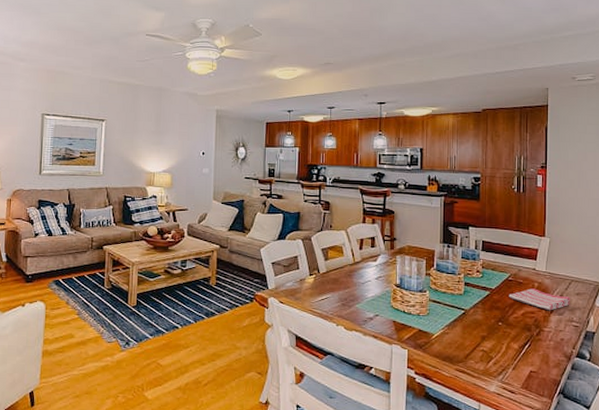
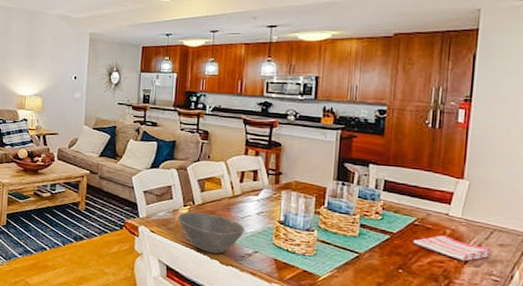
bowl: none [305,280,366,320] -> present [178,211,245,254]

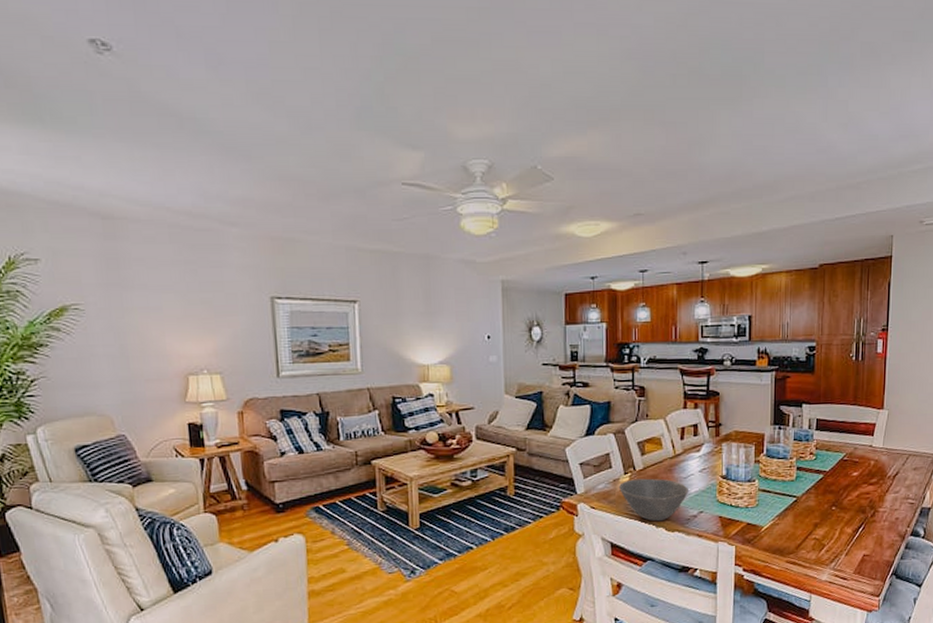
dish towel: present [413,235,491,262] -> none [843,467,907,490]

